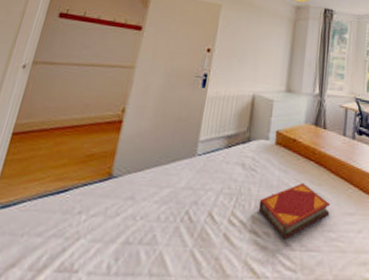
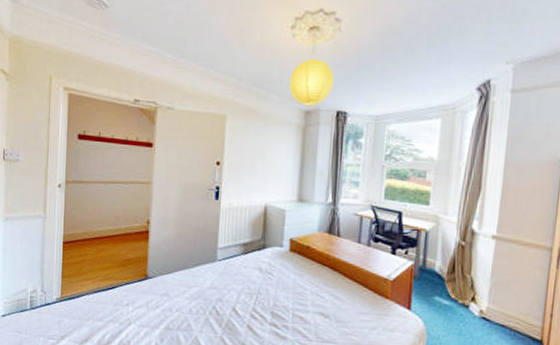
hardback book: present [258,183,331,240] -> none [277,286,345,332]

